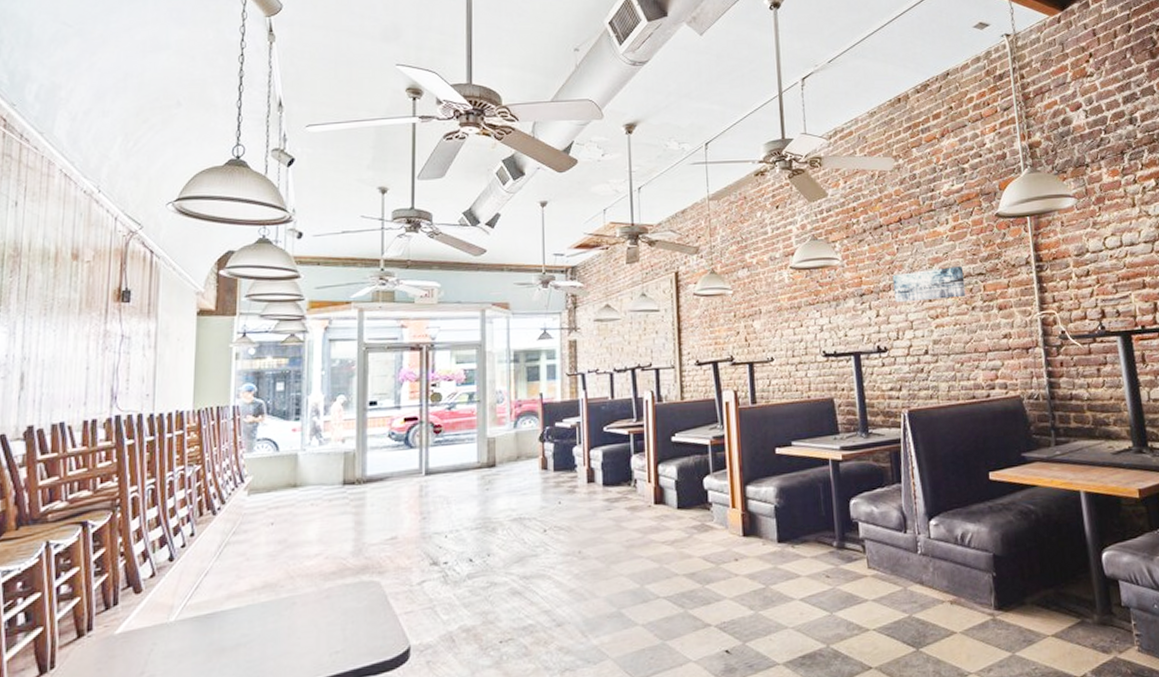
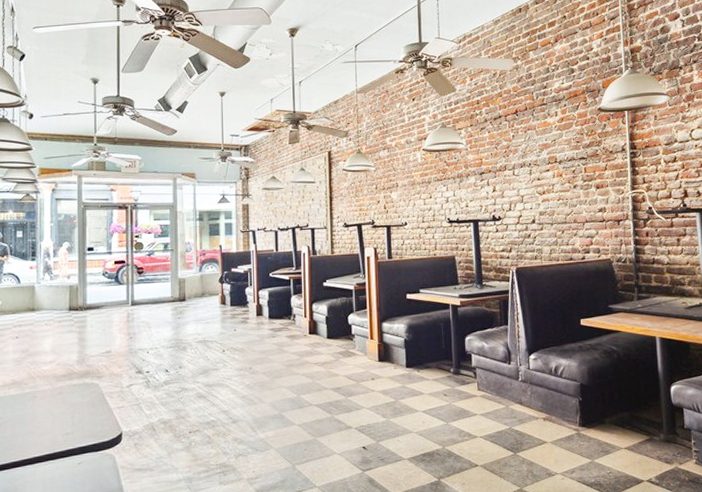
wall art: present [892,266,966,303] -> none [508,152,569,181]

